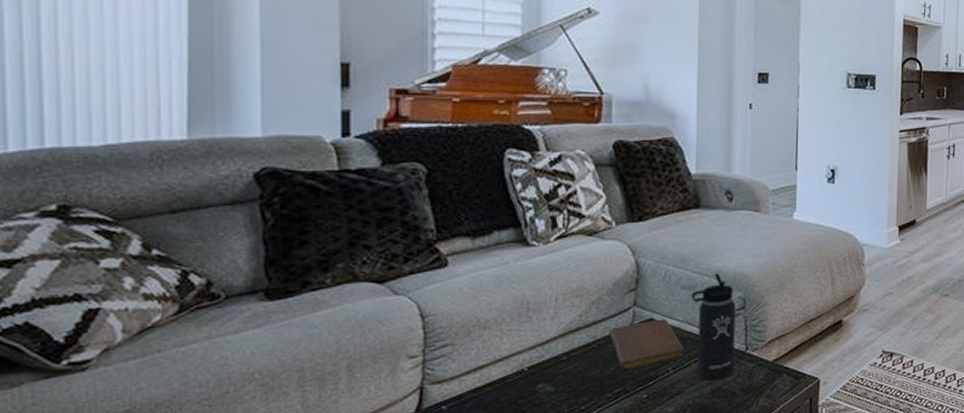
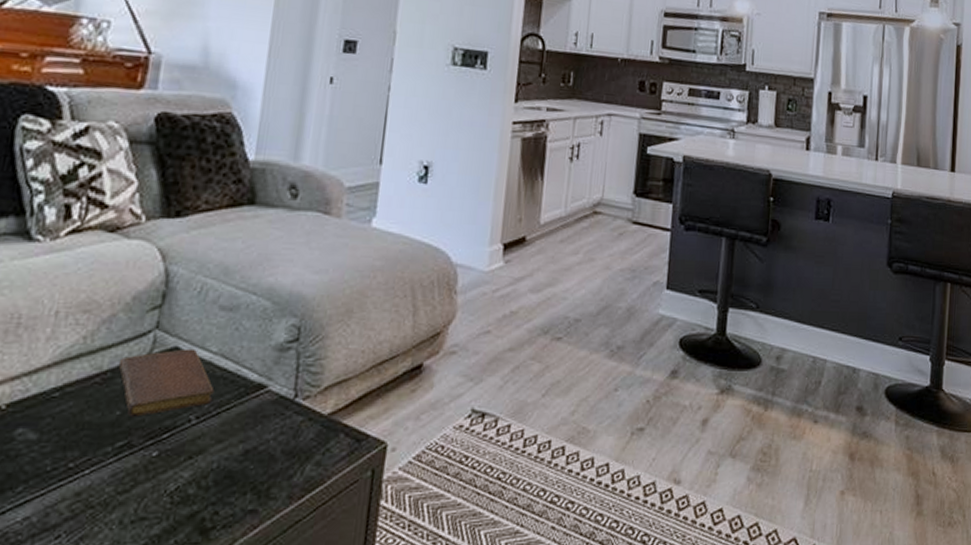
thermos bottle: present [691,273,736,381] -> none [227,291,288,437]

